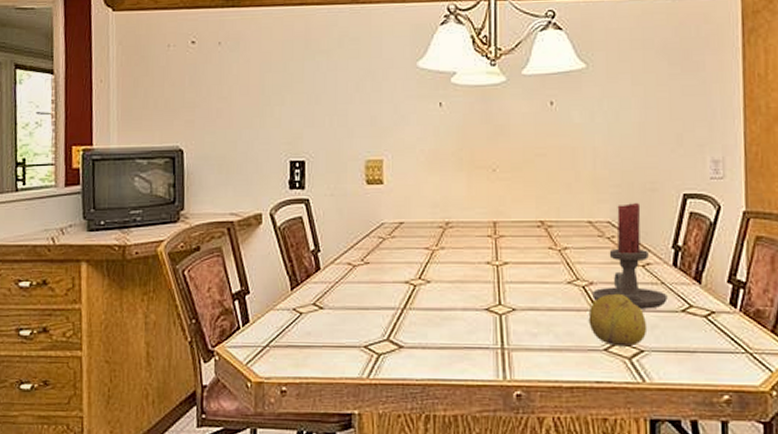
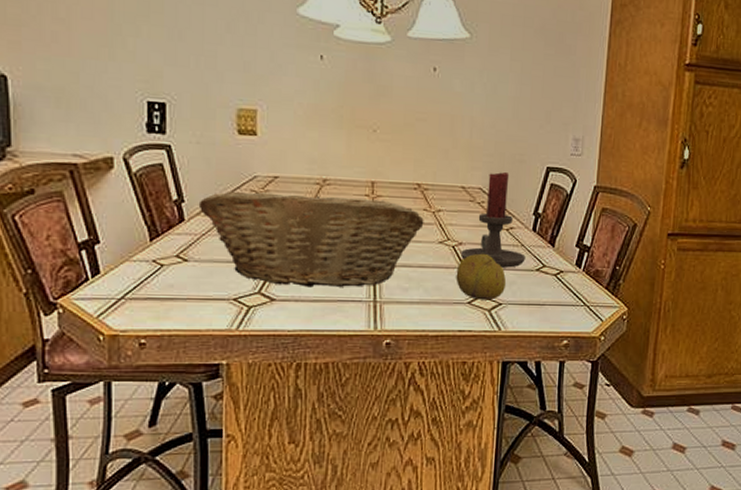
fruit basket: none [332,239,550,334] -> present [198,191,424,288]

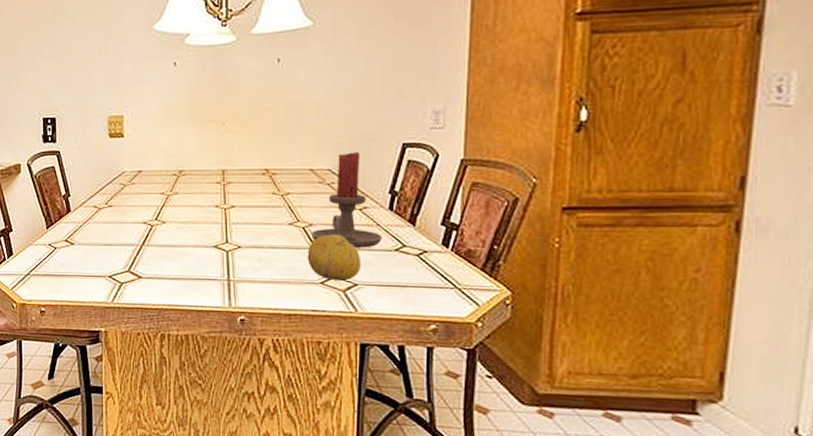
fruit basket: present [198,191,424,288] -> none [81,185,273,267]

